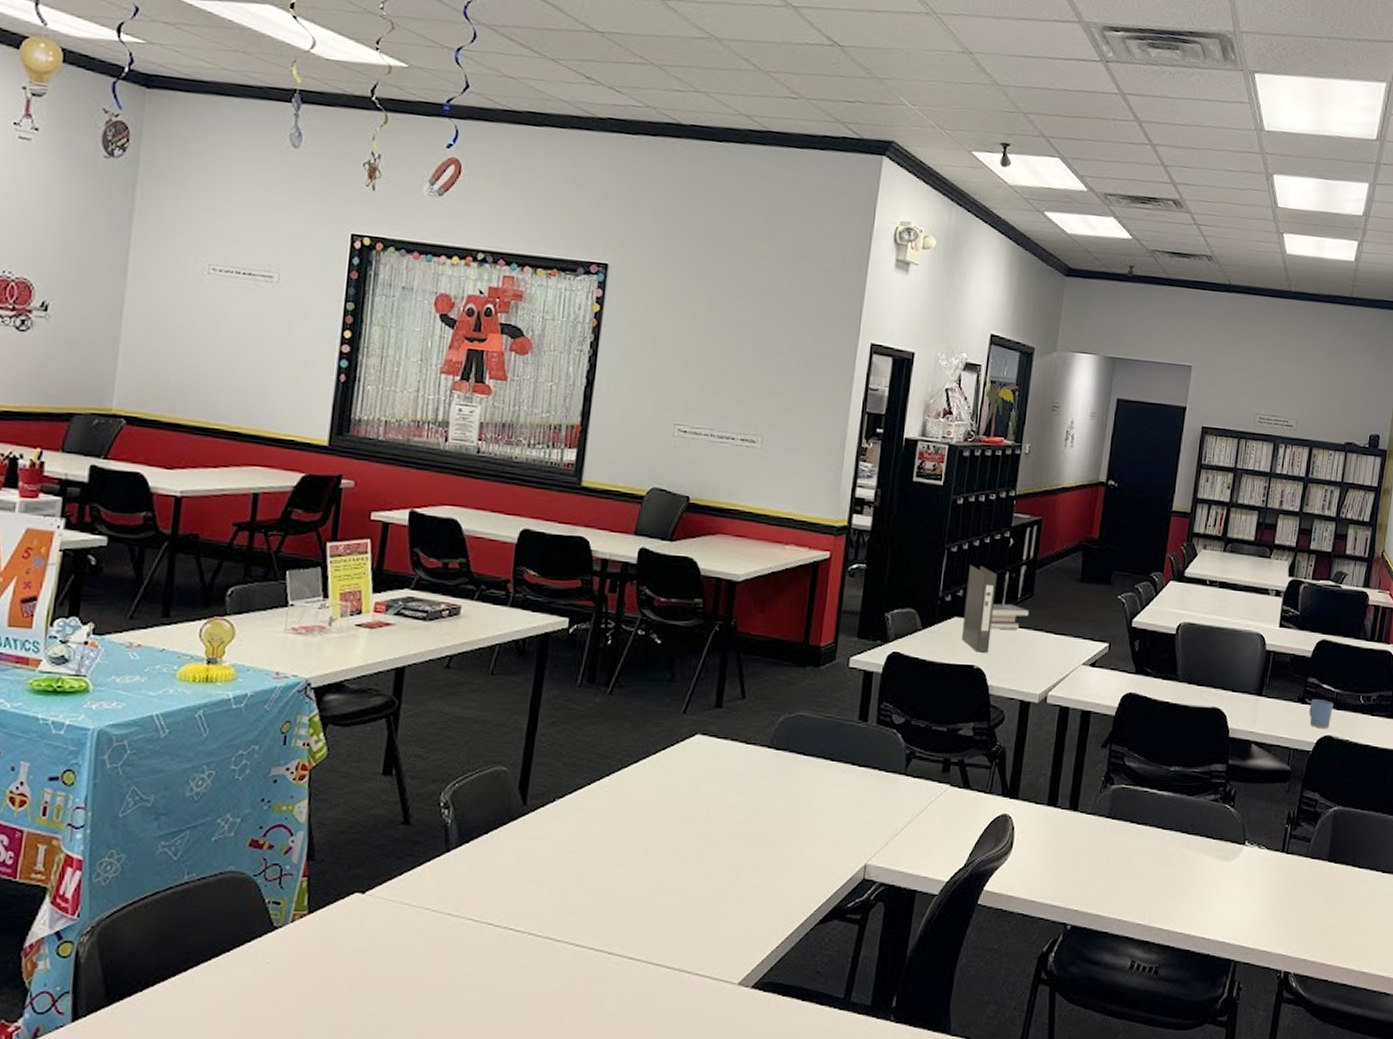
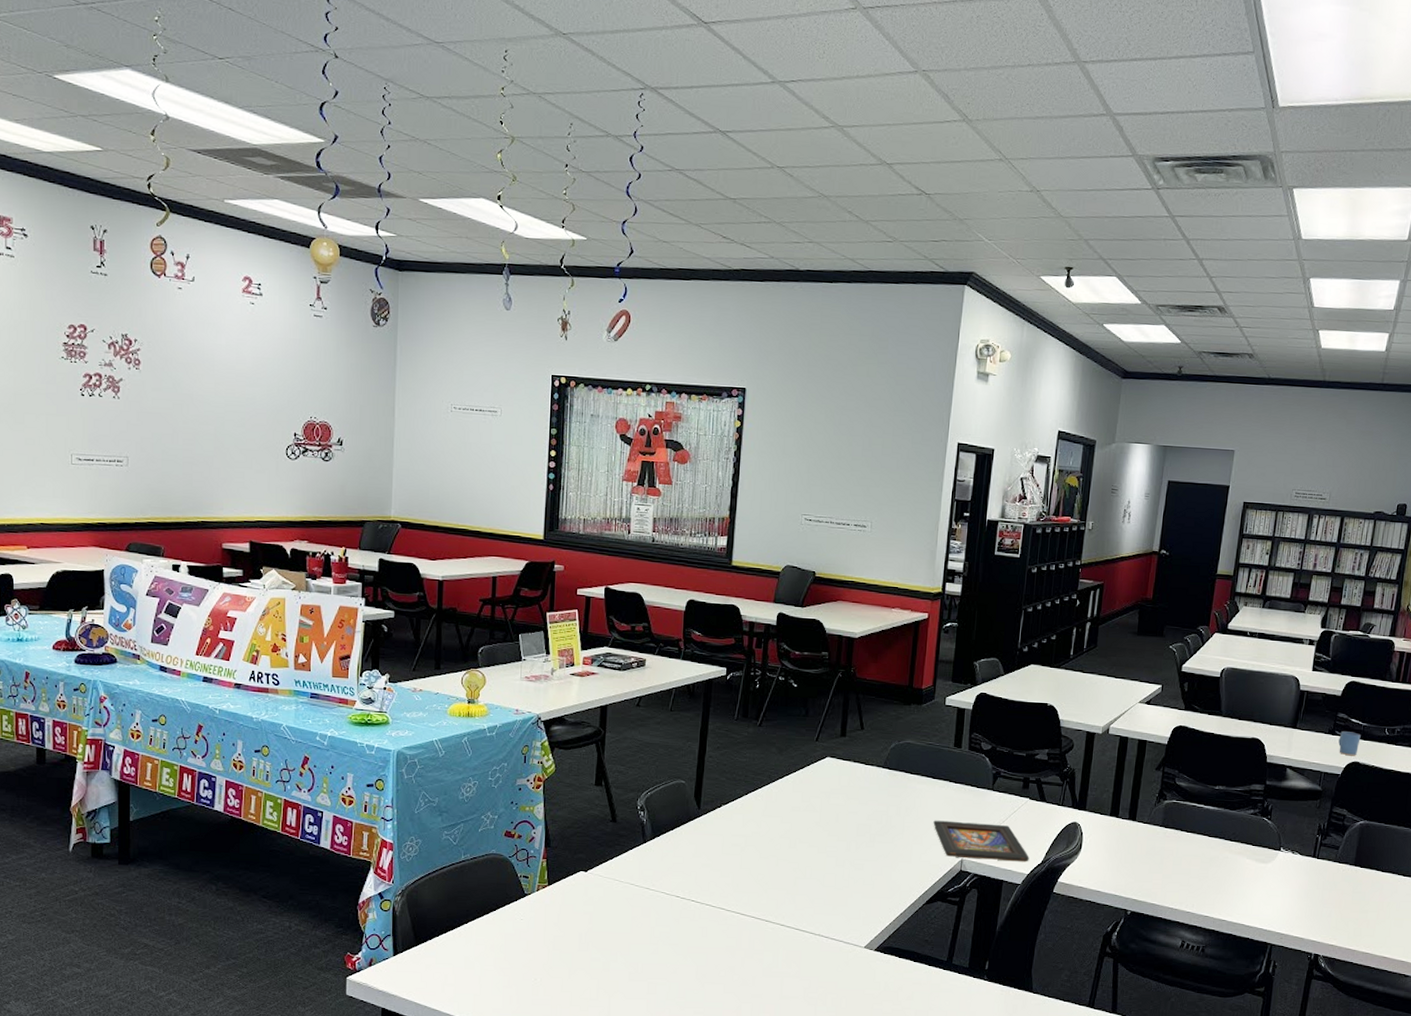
tablet: none [830,814,949,866] -> present [933,820,1029,862]
binder: present [962,565,998,653] -> none [1037,622,1067,693]
books: present [990,603,1029,630] -> none [1060,653,1094,675]

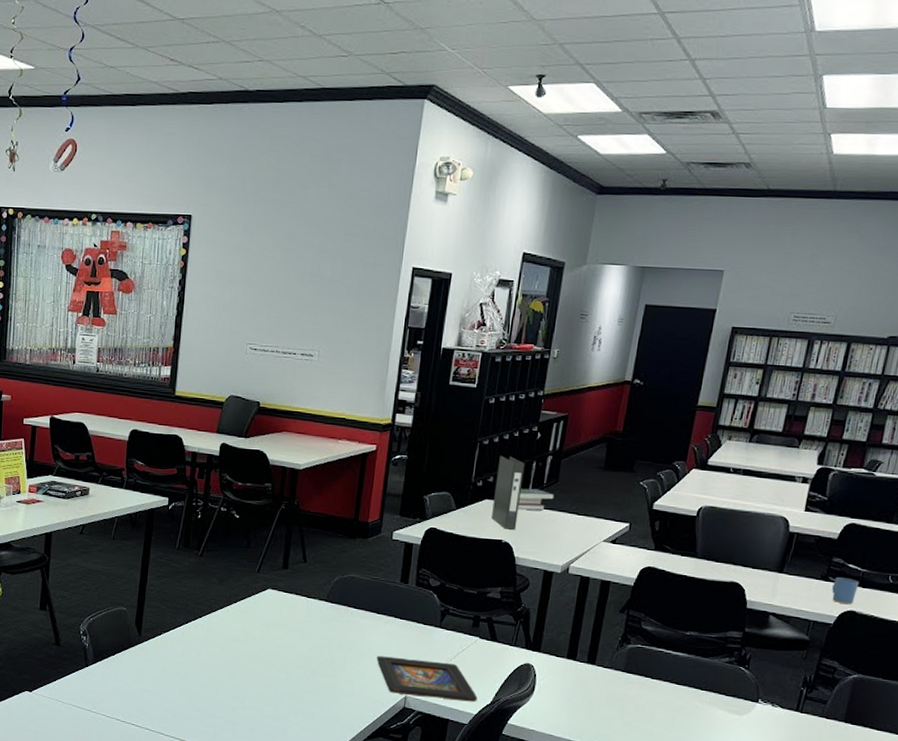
binder: none [1037,622,1067,693] -> present [491,455,525,530]
books: none [1060,653,1094,675] -> present [517,488,554,511]

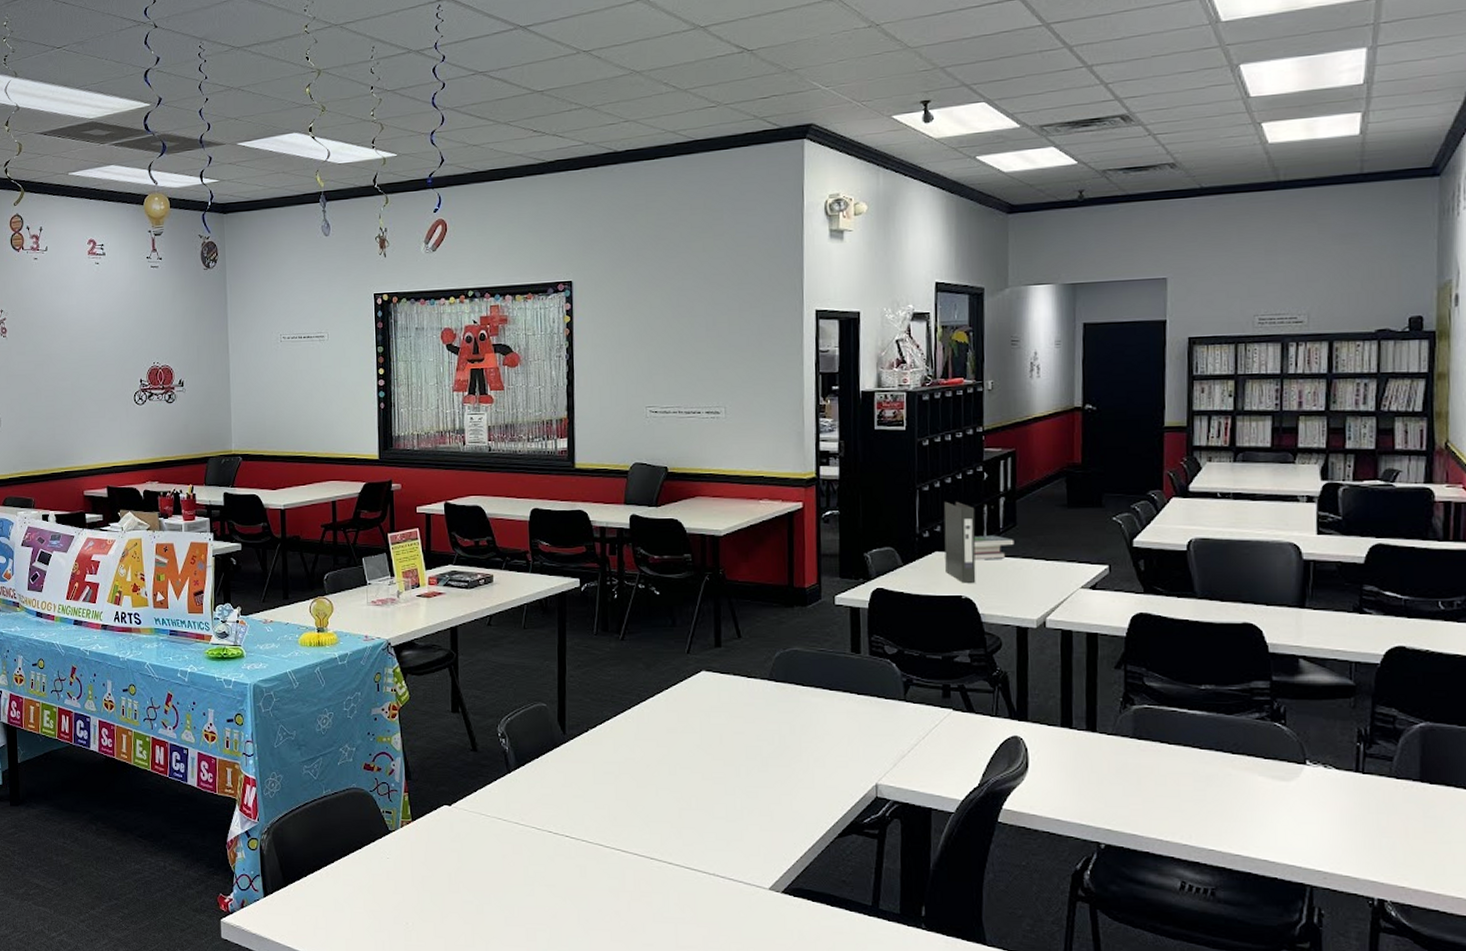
tablet: present [376,656,478,702] -> none [836,738,962,786]
mug: present [832,577,860,605] -> none [1370,608,1403,639]

